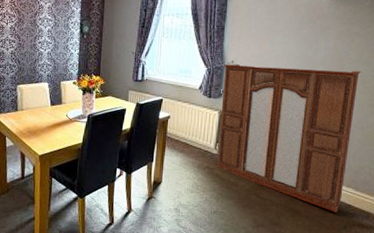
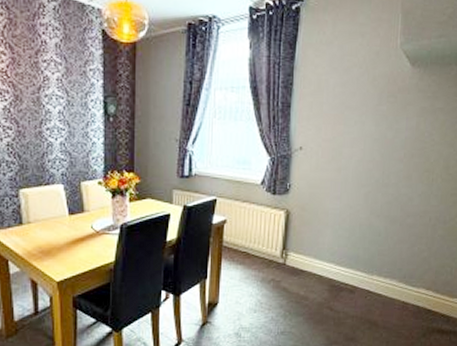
cabinet: present [217,64,362,213] -> none [284,151,446,320]

